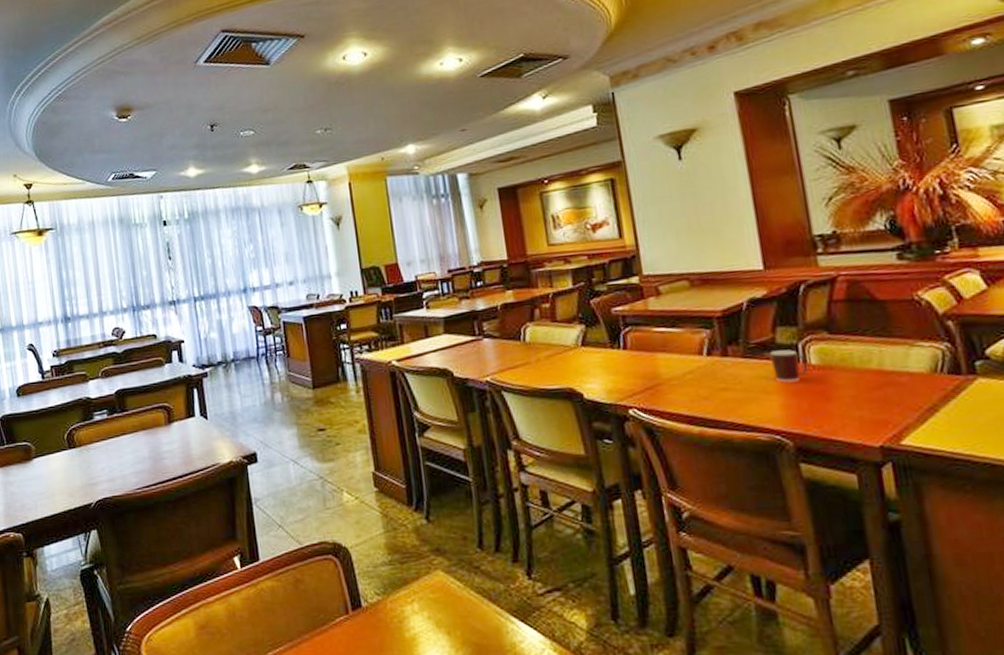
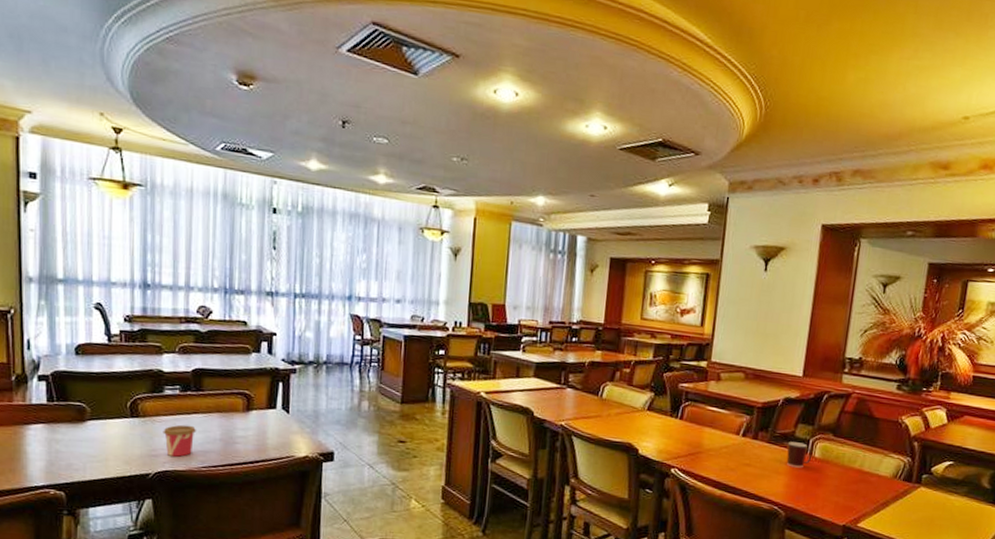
cup: none [98,447,126,482] -> present [163,424,196,457]

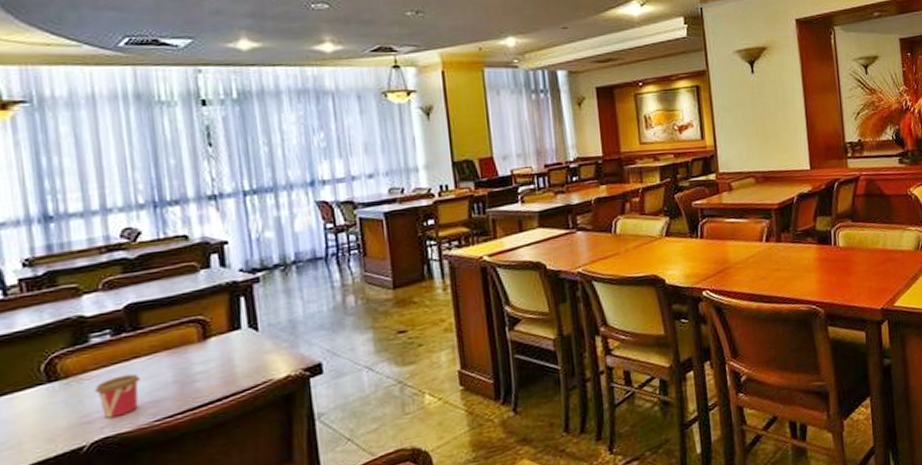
mug: present [786,442,813,468] -> none [811,235,837,262]

